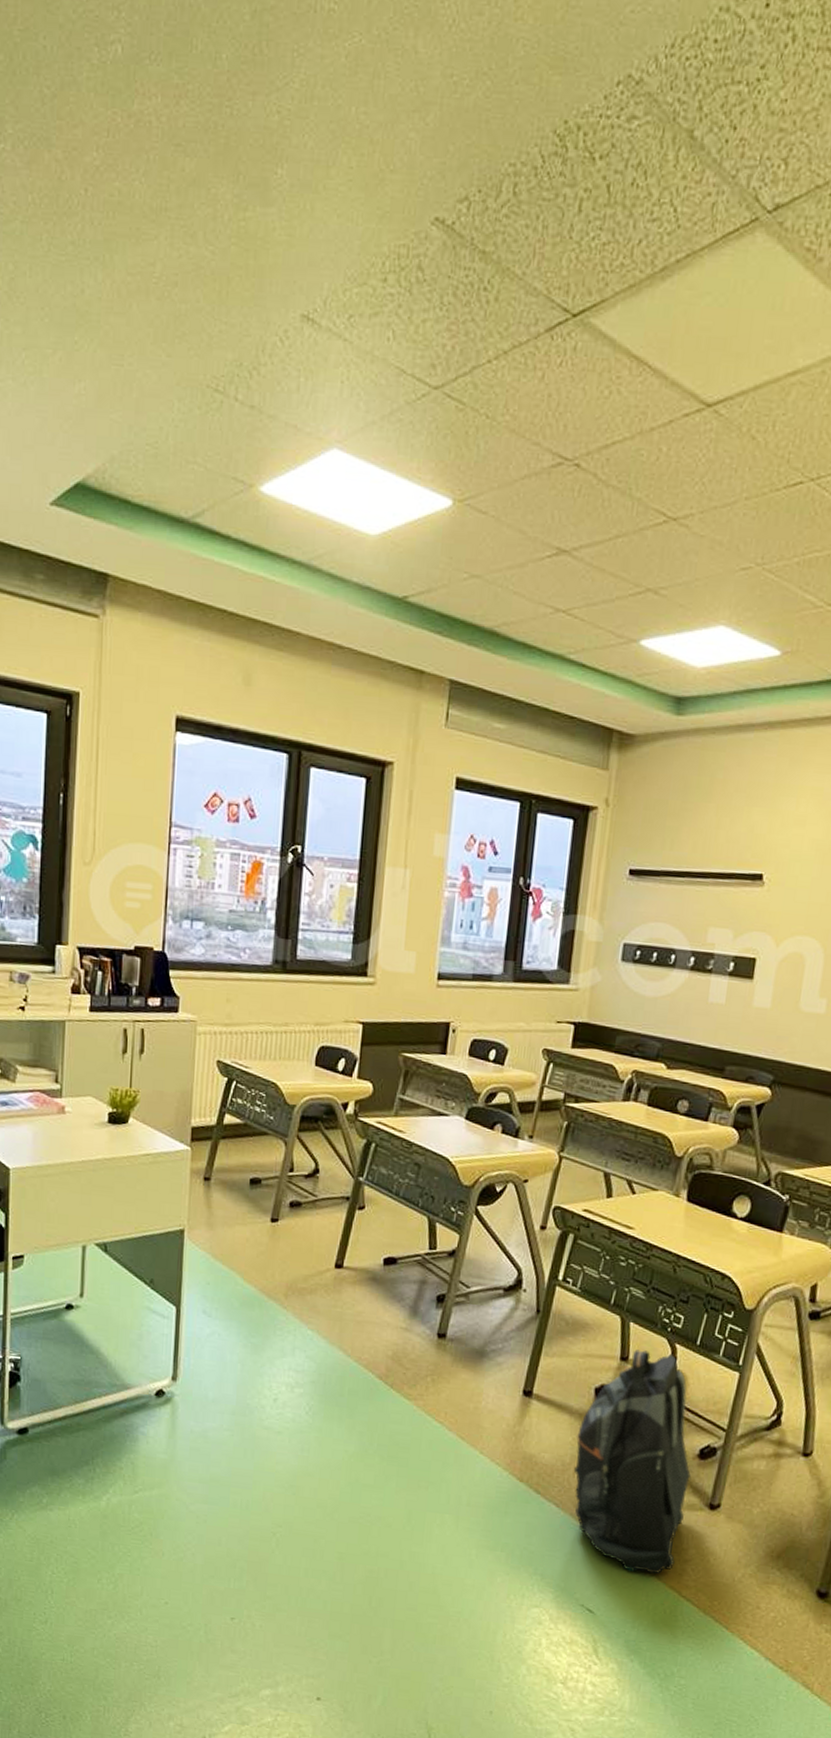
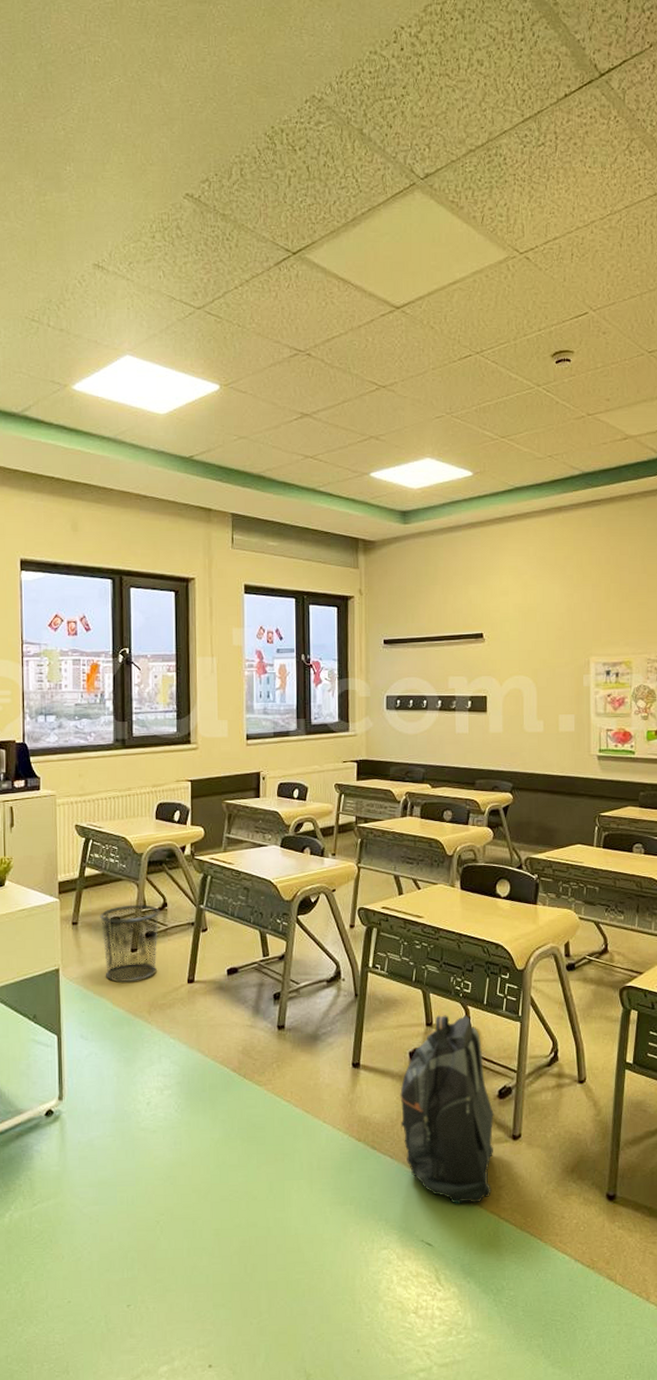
waste bin: none [237,1164,310,1257] -> present [100,904,160,983]

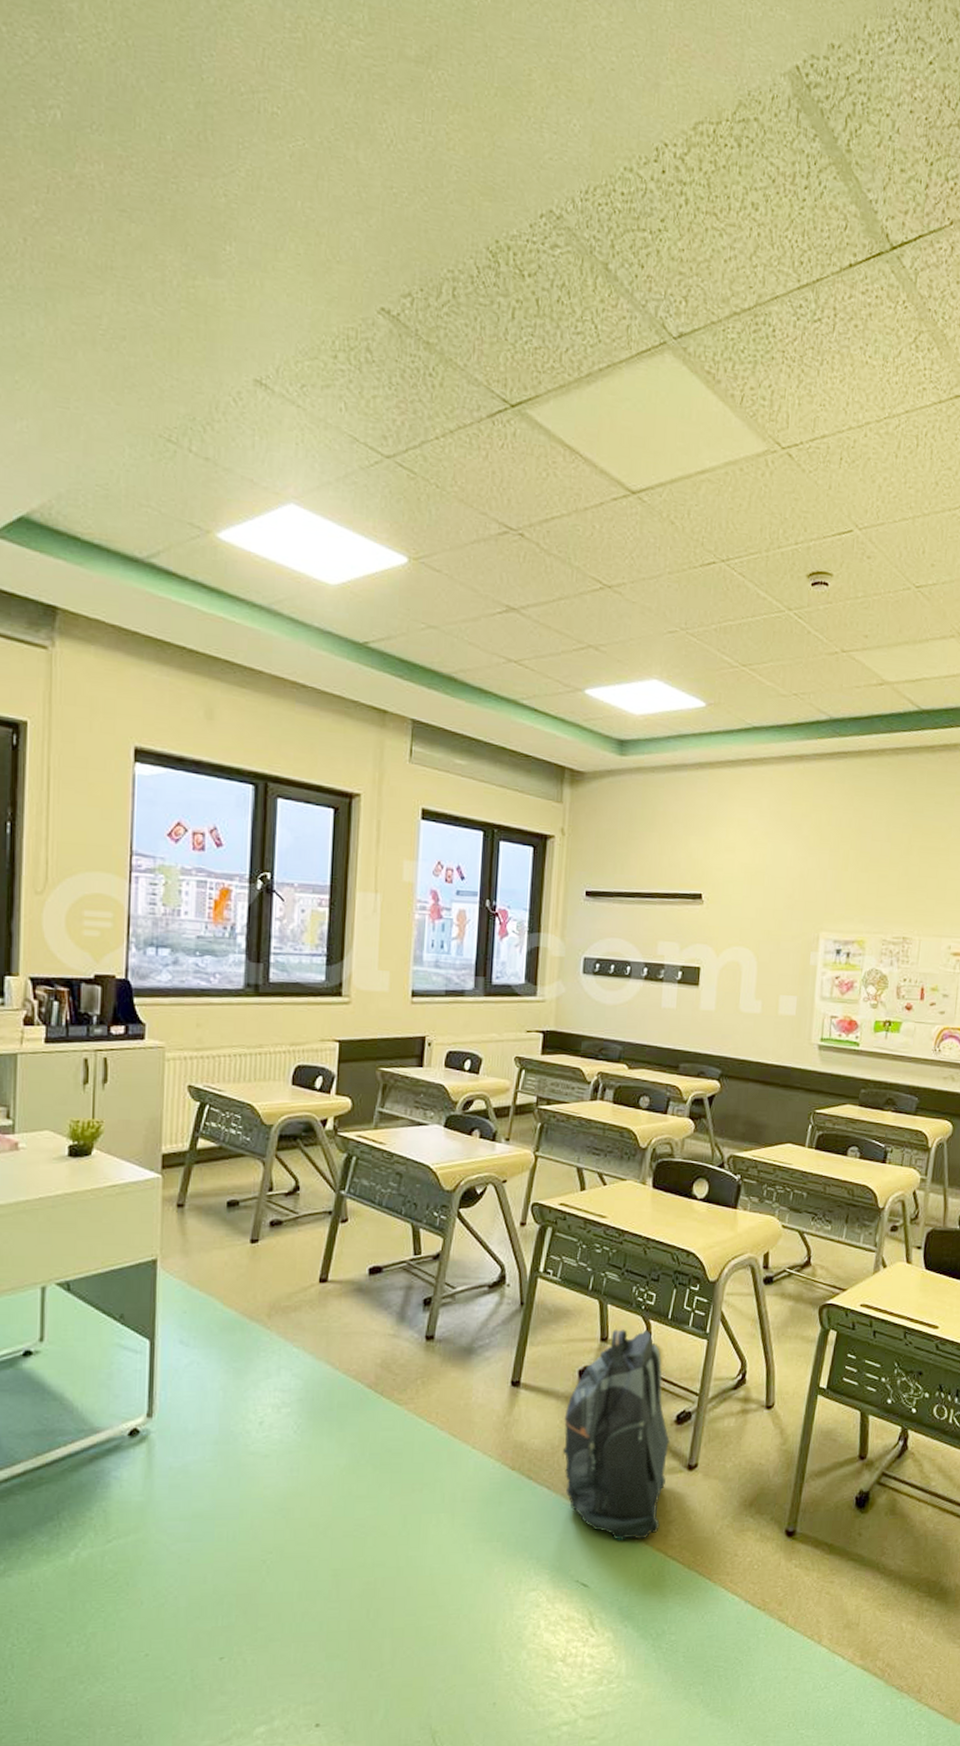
waste bin: present [100,904,160,983] -> none [213,1186,290,1279]

